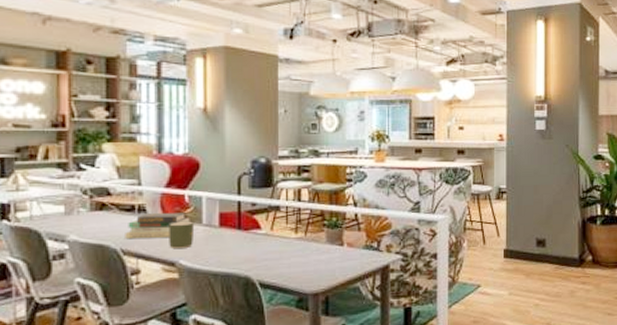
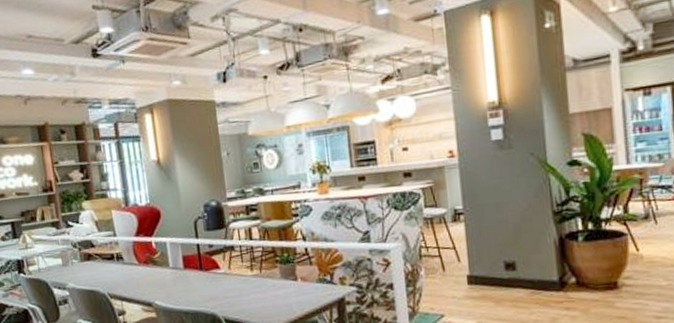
books: present [125,213,190,238] -> none [109,258,159,284]
mug: present [169,221,195,249] -> none [142,265,164,292]

